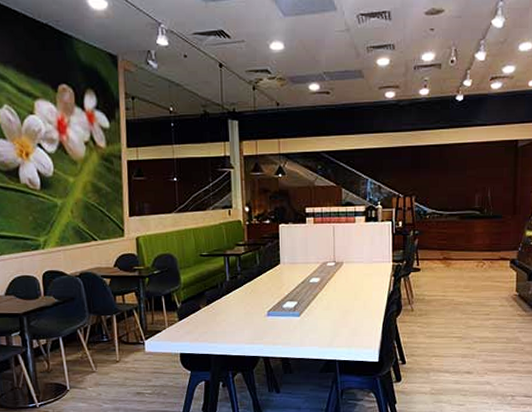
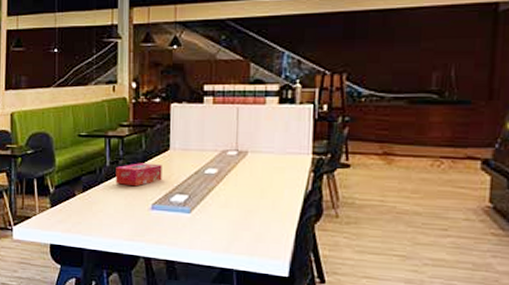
tissue box: none [235,276,275,297] -> present [115,163,162,187]

